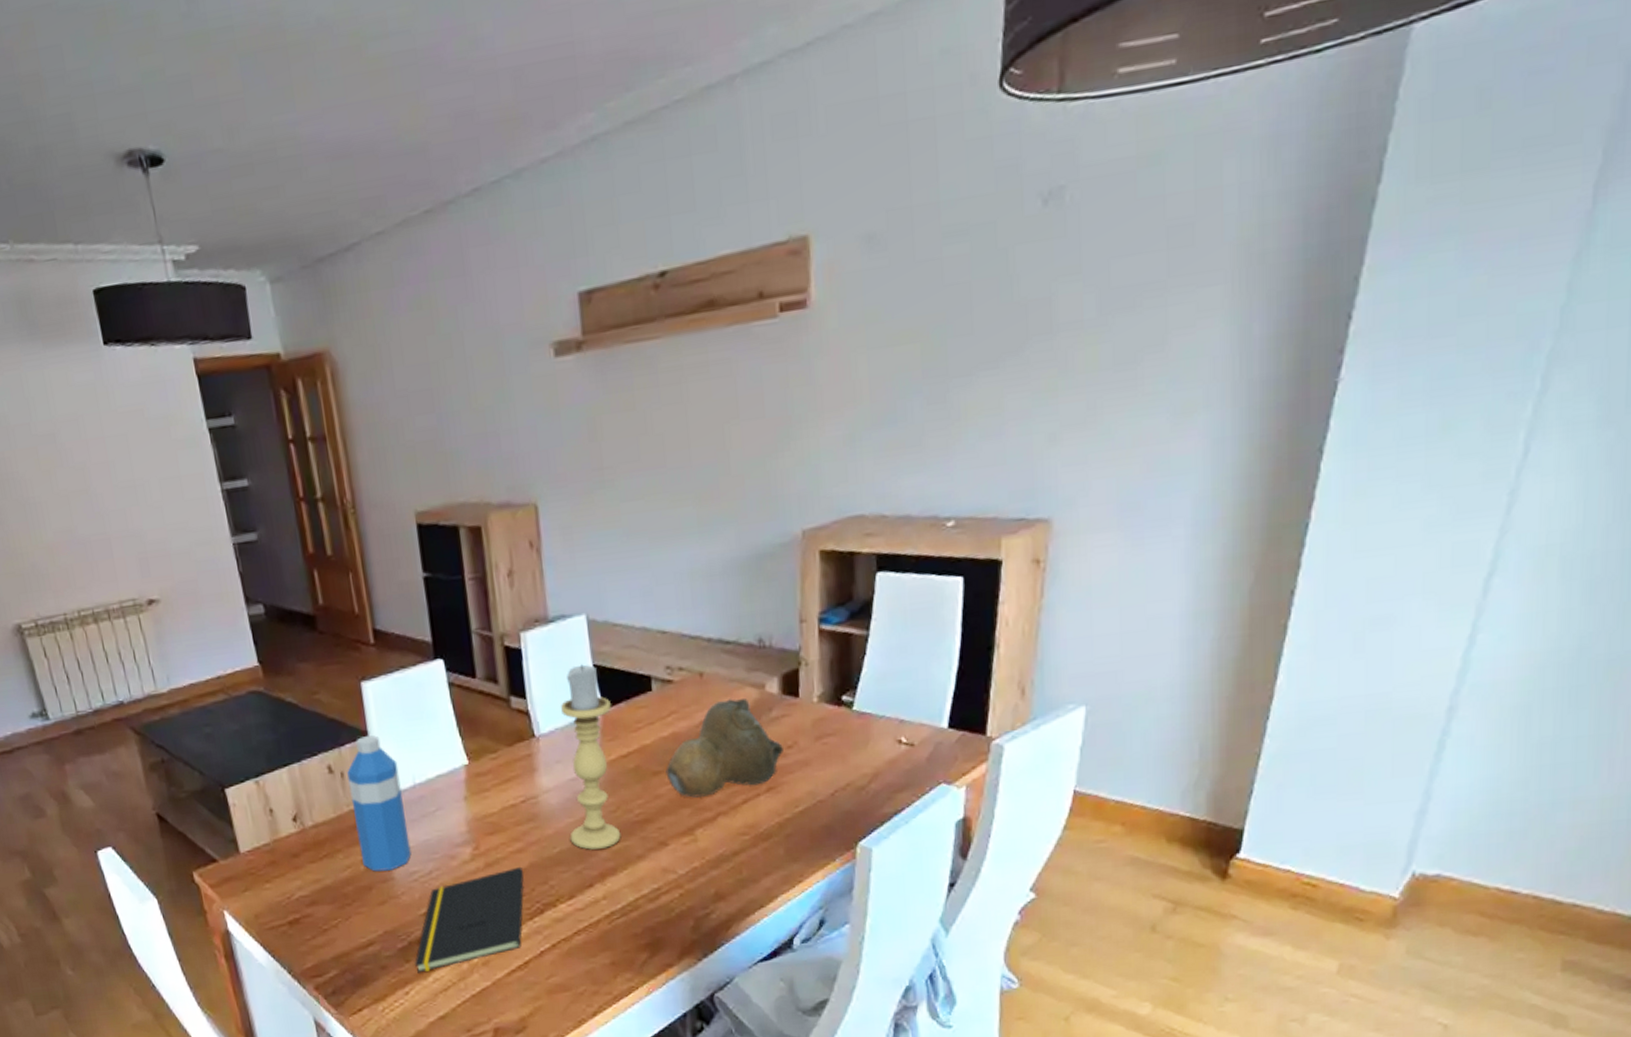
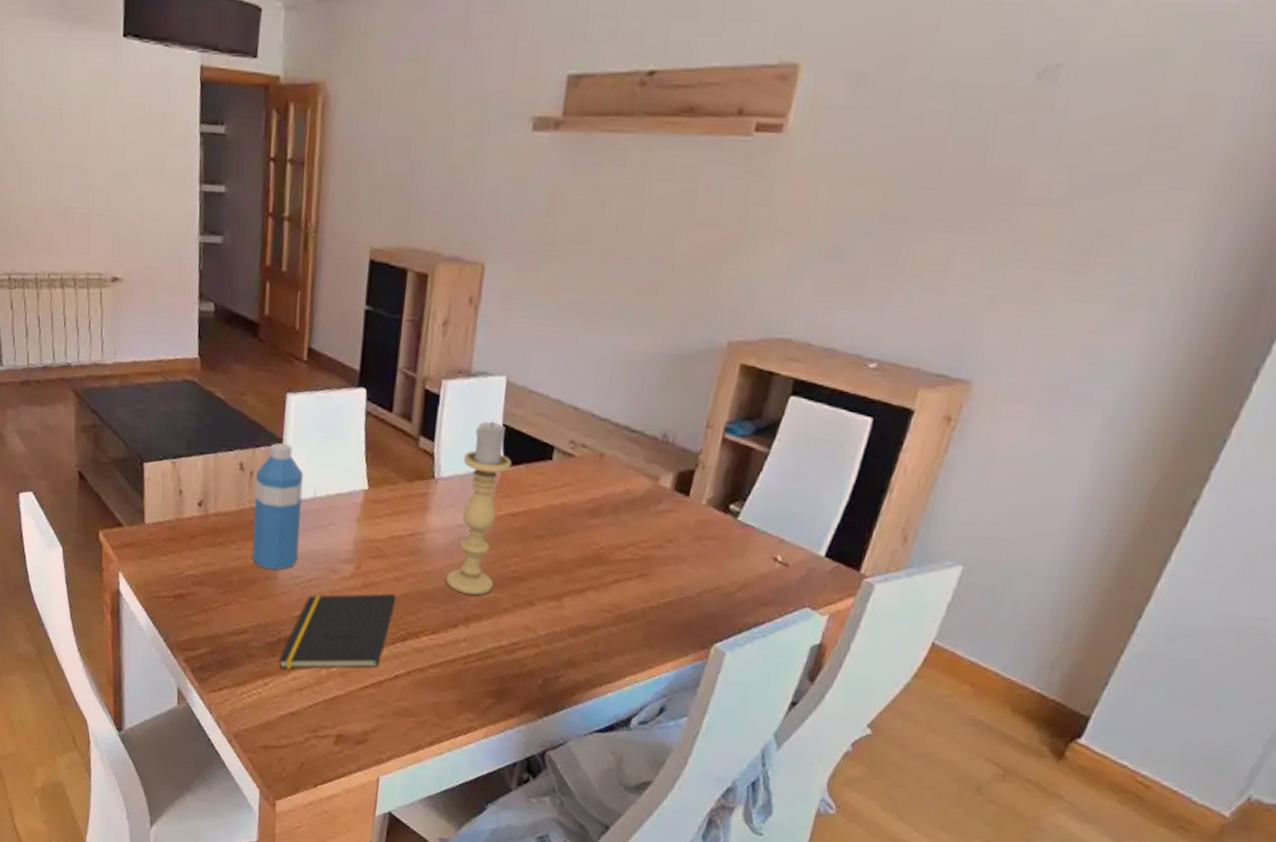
decorative bowl: present [665,699,783,798] -> none [547,484,663,570]

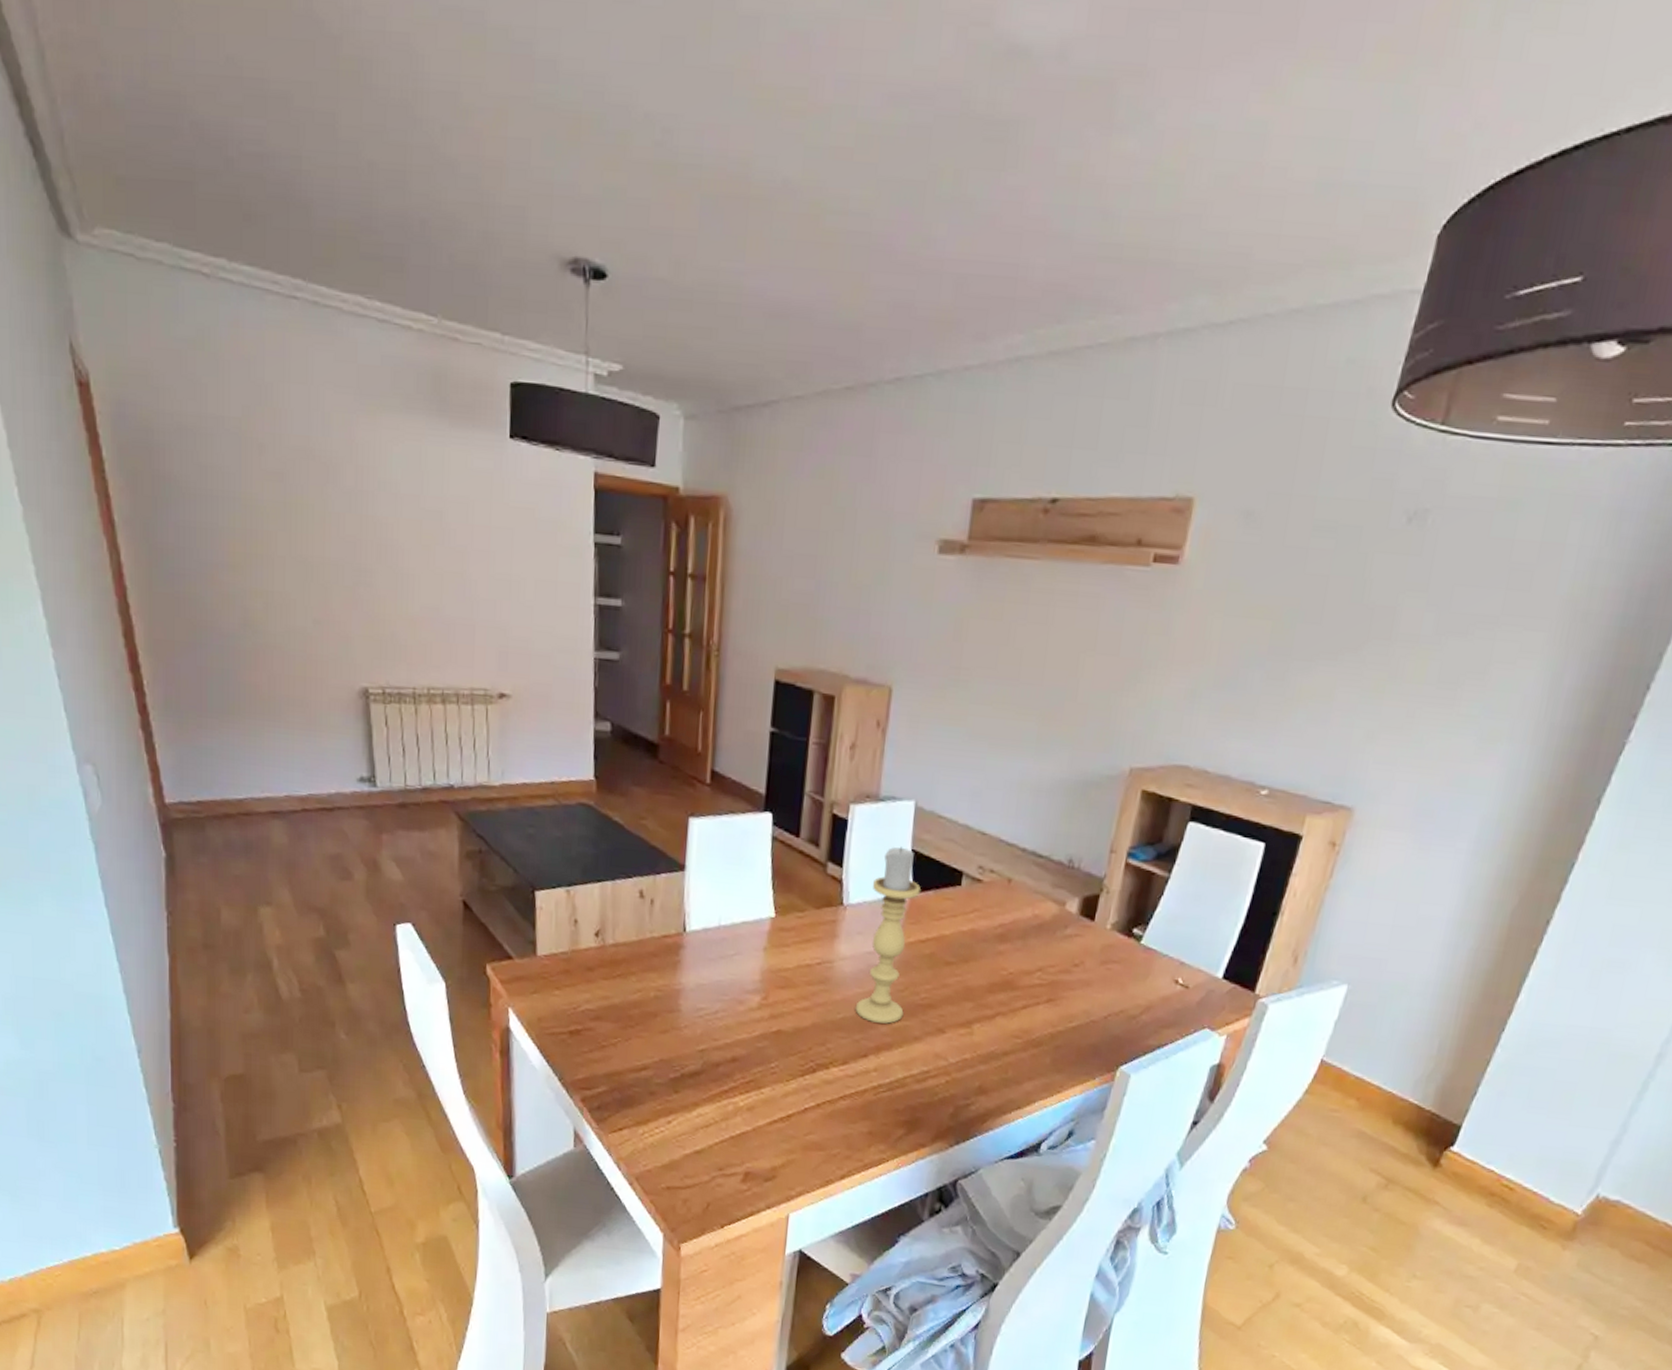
water bottle: present [252,443,304,570] -> none [653,869,708,1003]
notepad: present [279,593,397,669] -> none [683,1024,805,1106]

